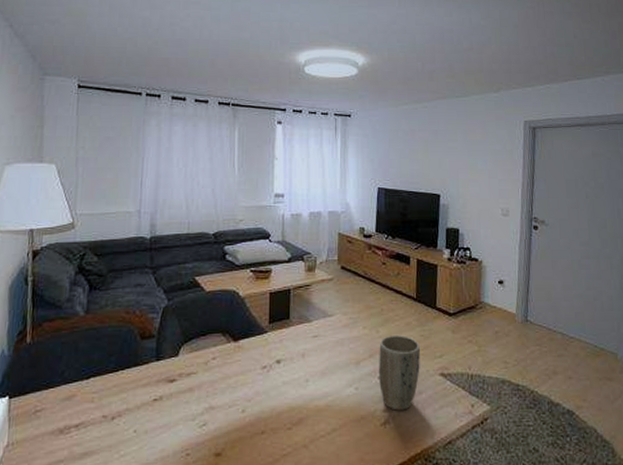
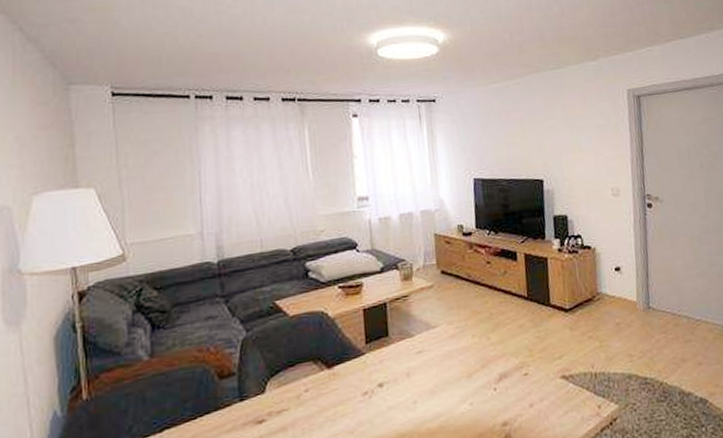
plant pot: present [379,335,420,411] -> none [491,339,539,423]

